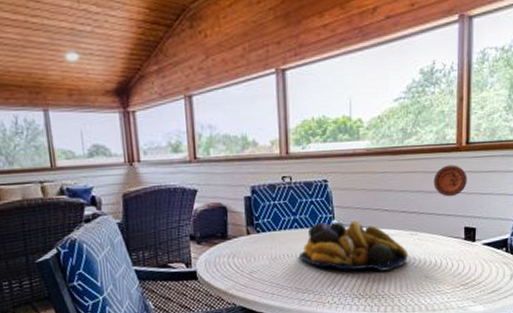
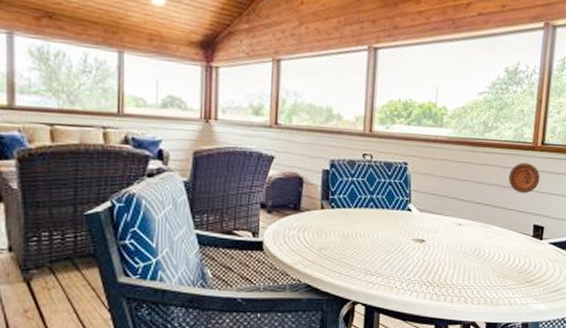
fruit bowl: present [298,220,409,271] -> none [371,205,479,260]

